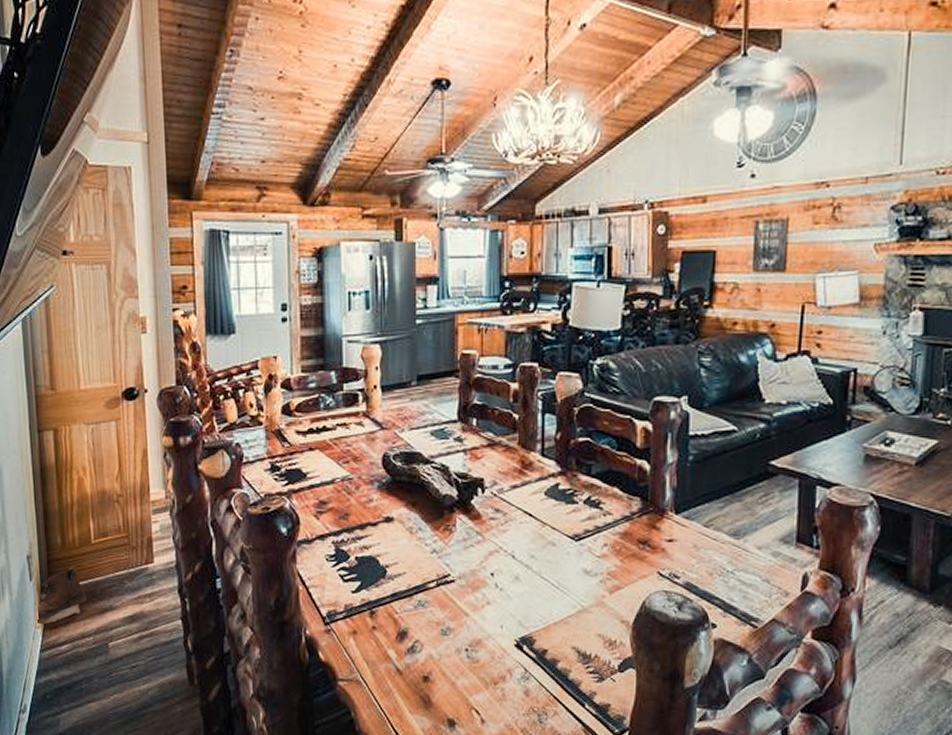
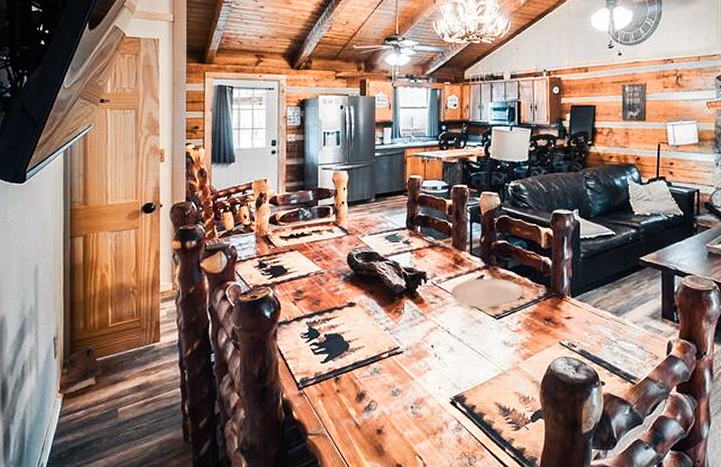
plate: none [516,487,611,527] -> present [451,278,523,308]

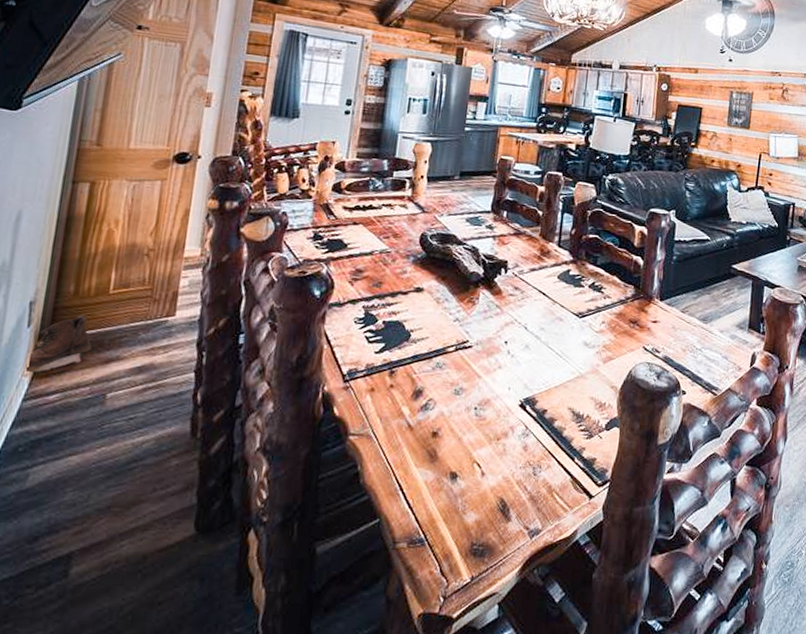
plate: present [451,278,523,308] -> none [532,272,611,306]

